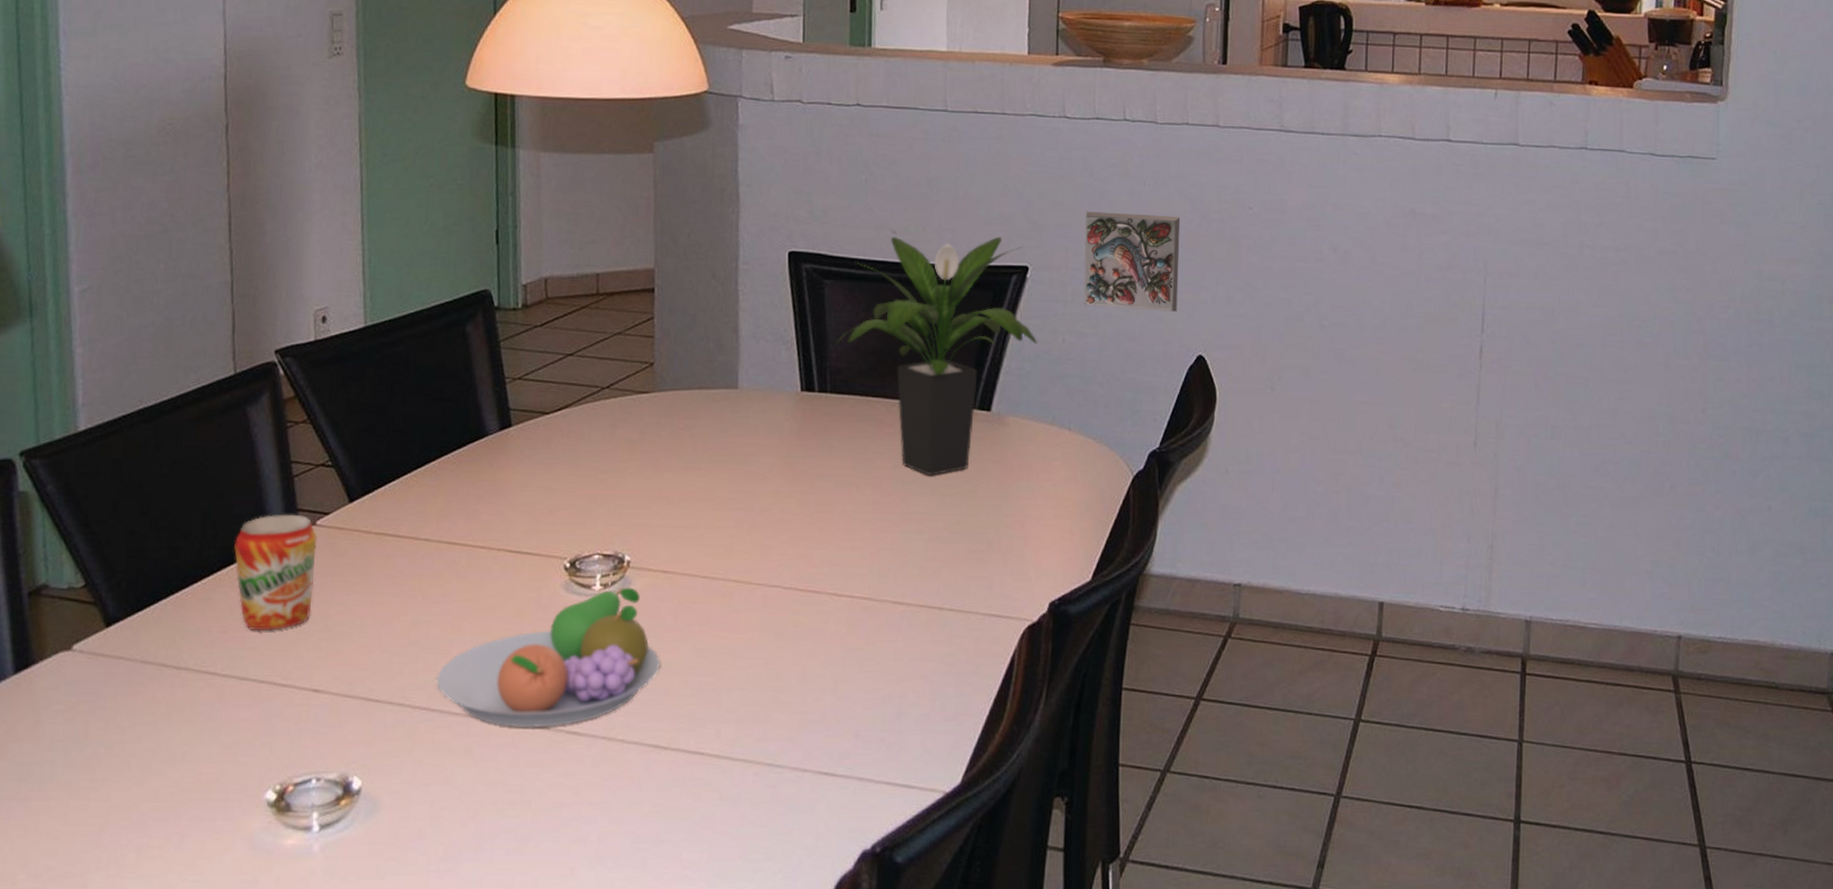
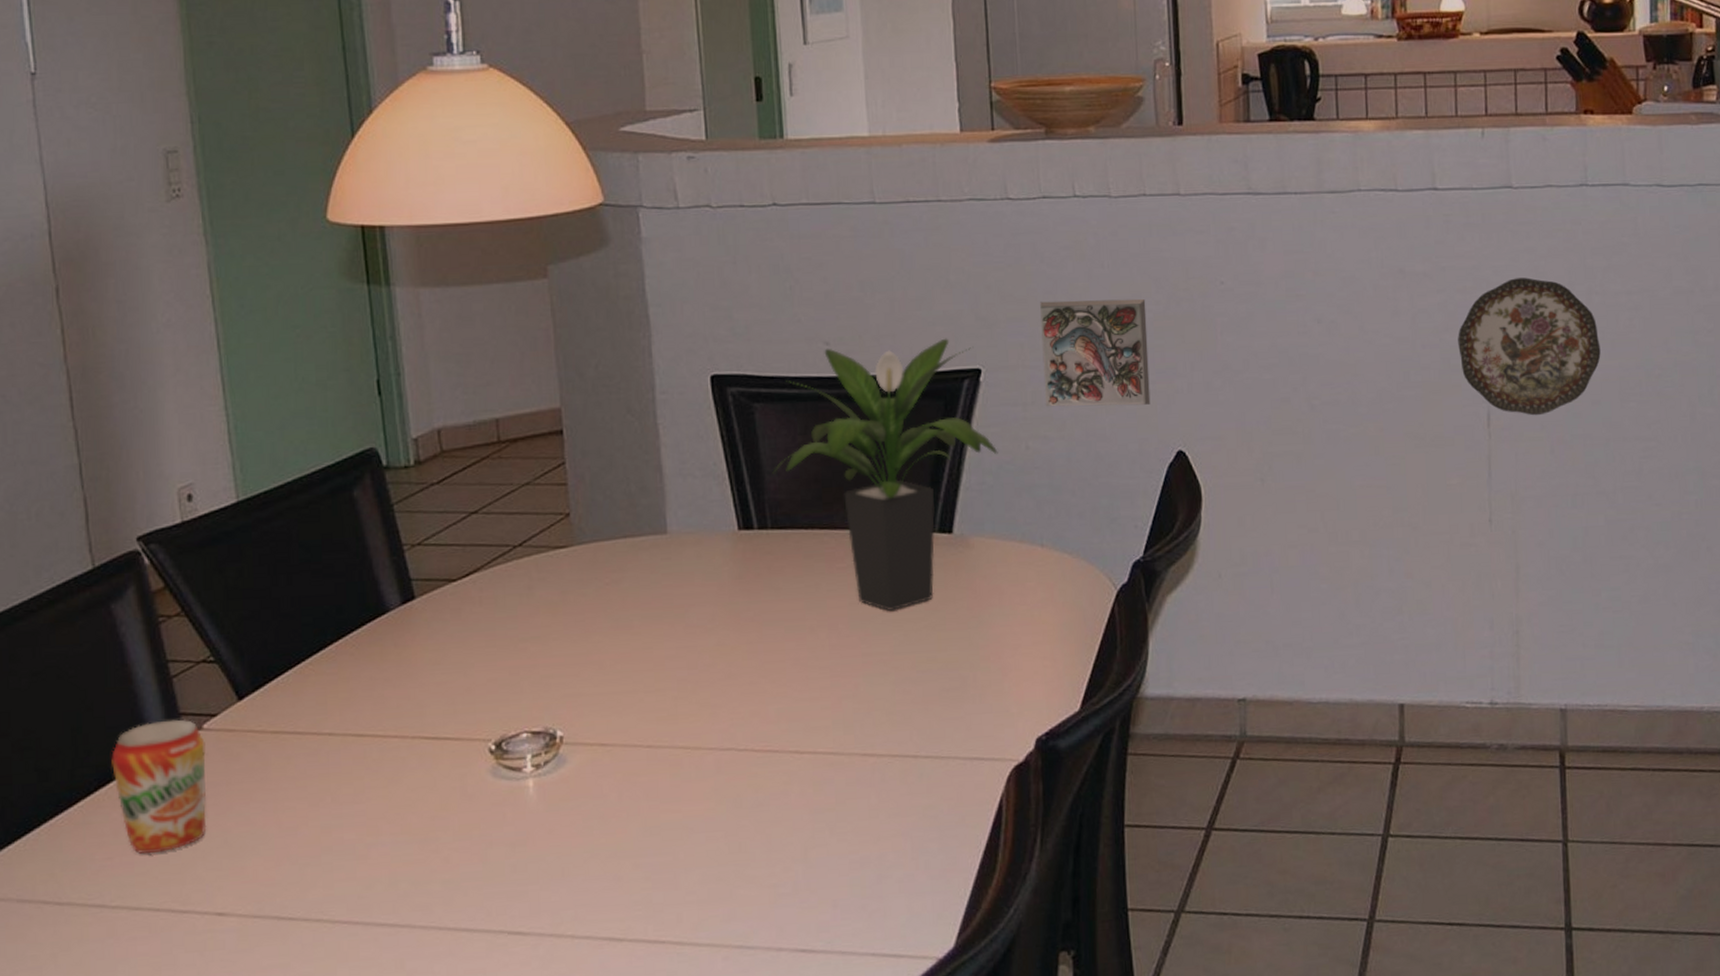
fruit bowl: present [436,587,660,728] -> none [356,765,607,933]
decorative plate: none [1458,227,1588,353] -> present [1458,277,1601,416]

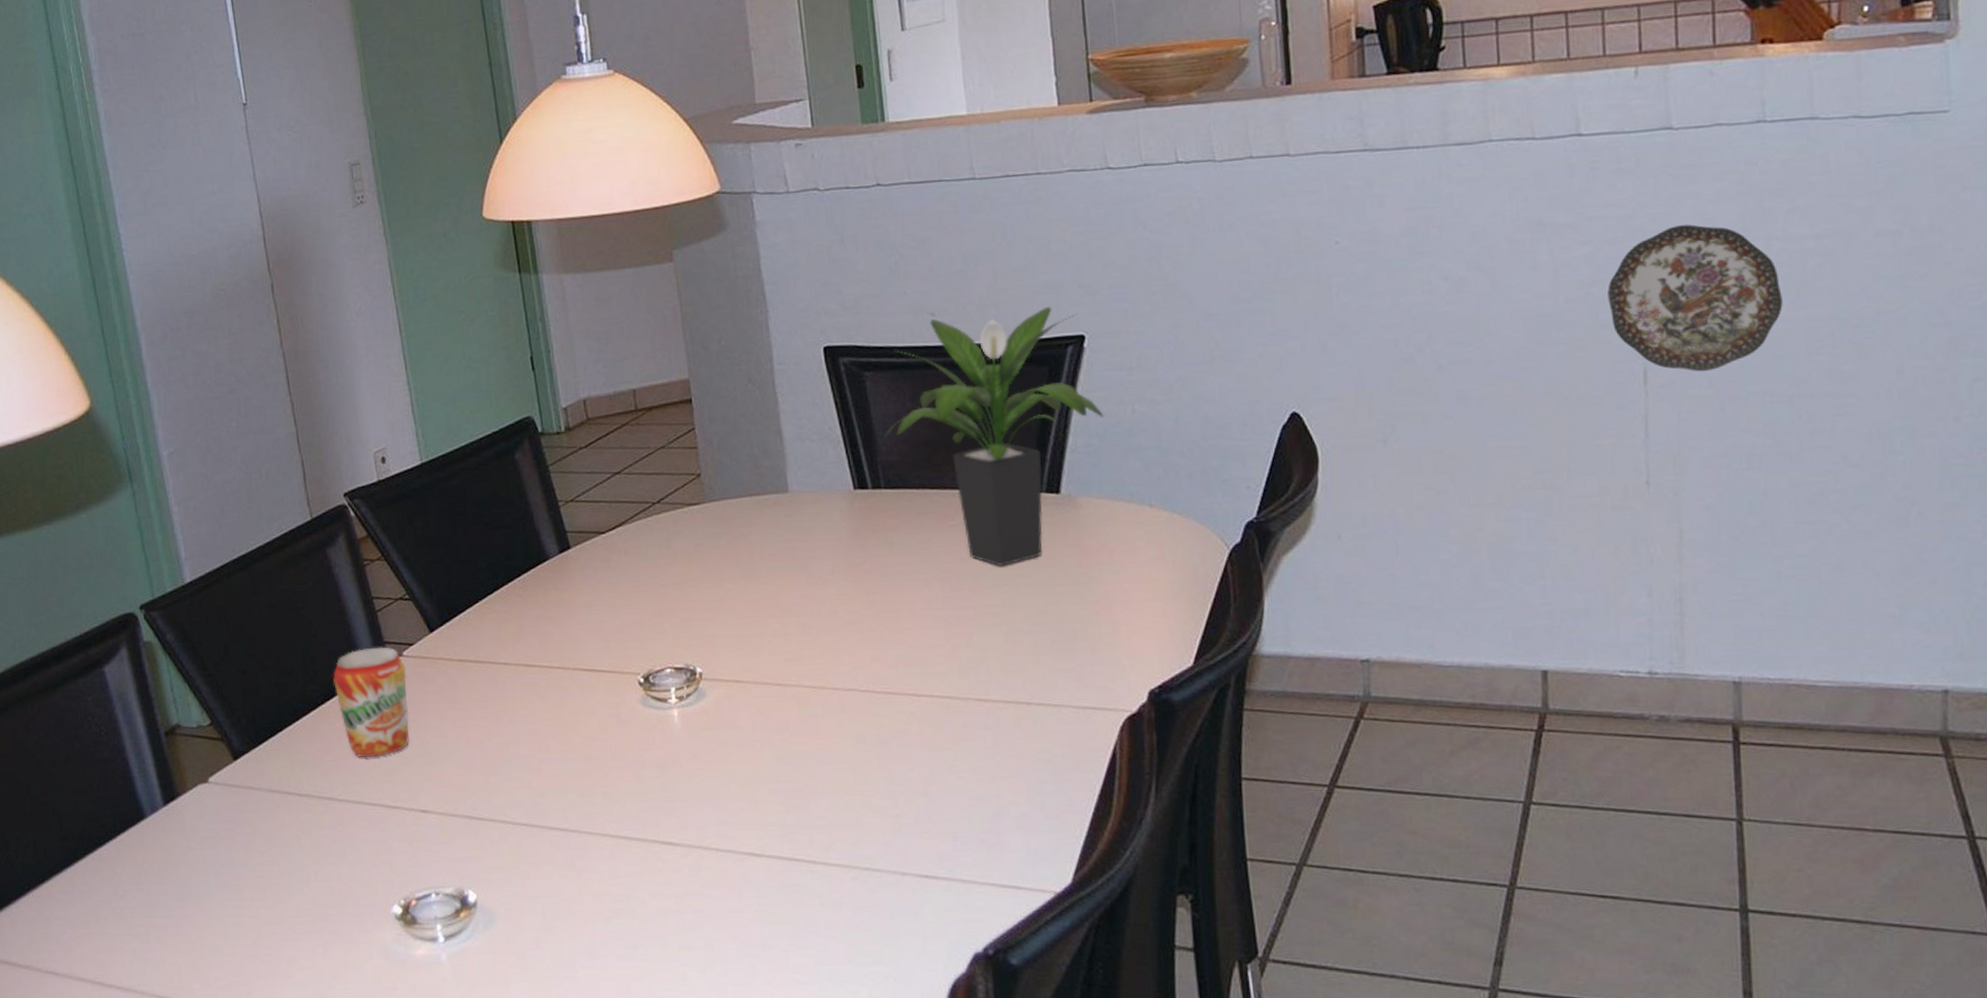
decorative tile: present [1040,298,1151,407] -> none [1144,261,1262,371]

